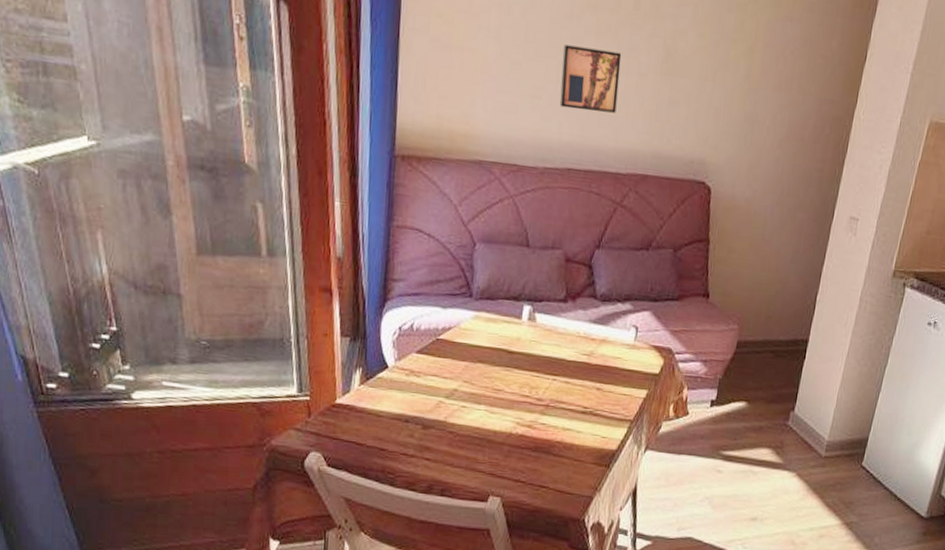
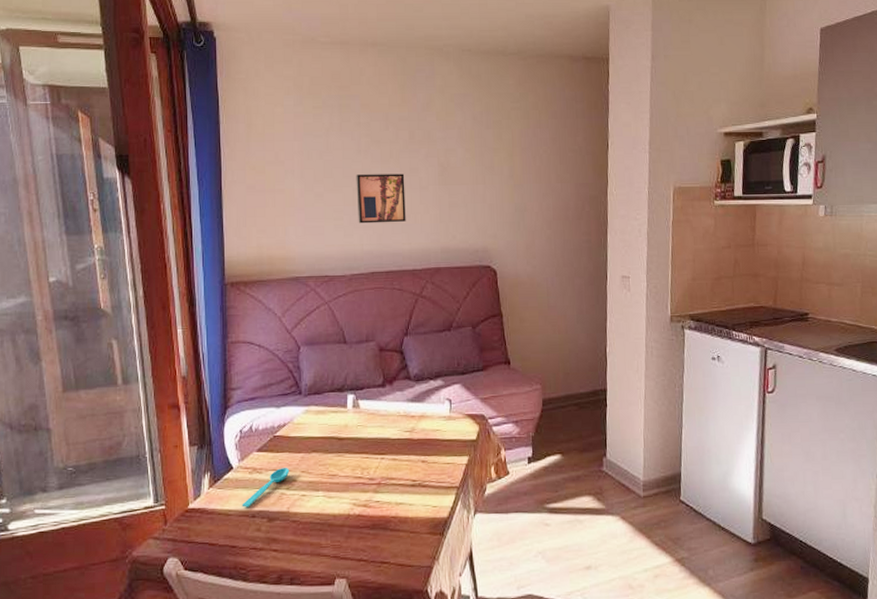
spoon: none [394,374,451,411] -> present [241,468,290,508]

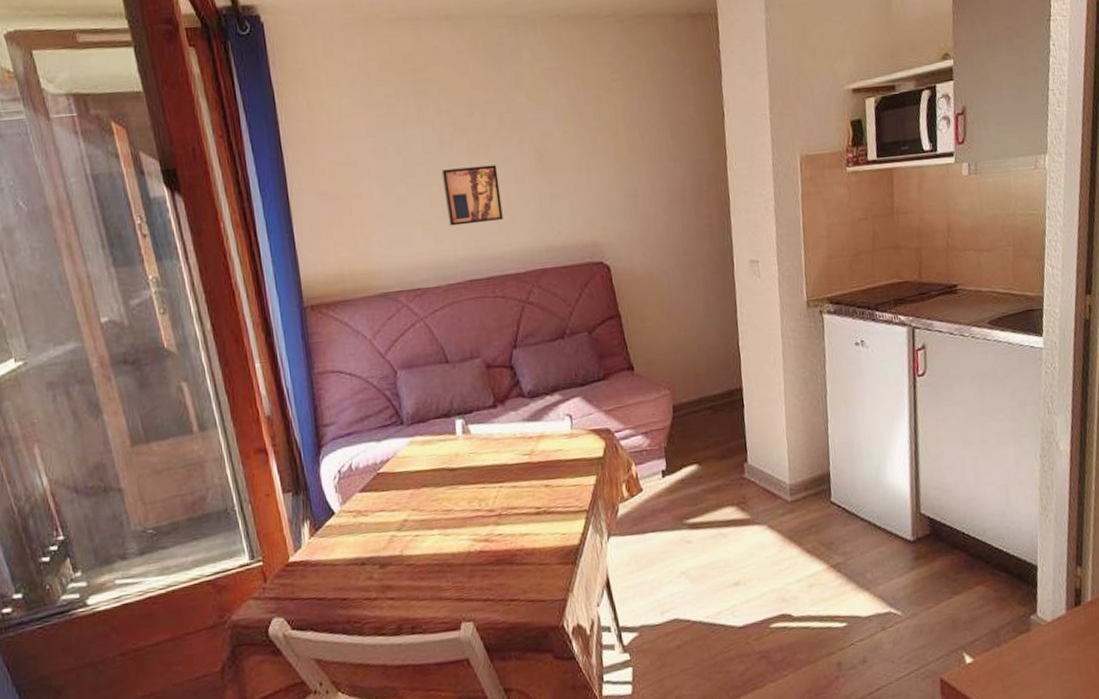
spoon: present [241,468,290,508] -> none [348,507,399,555]

